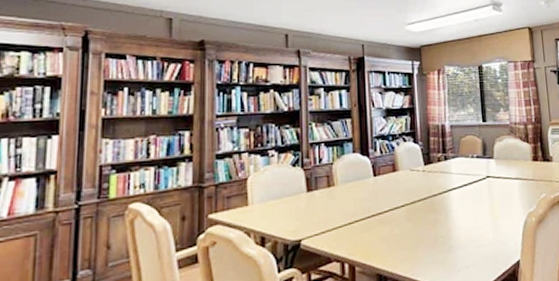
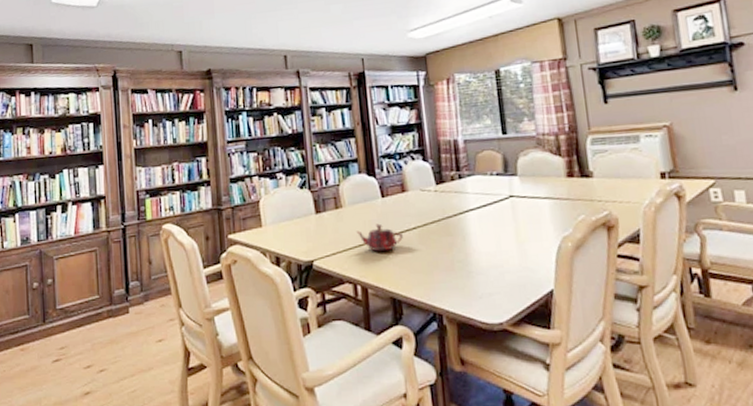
teapot: none [348,201,392,229] -> present [357,223,403,252]

